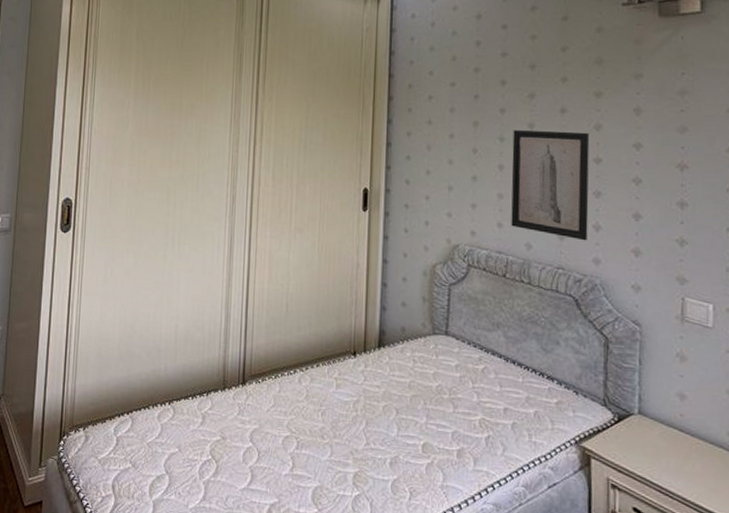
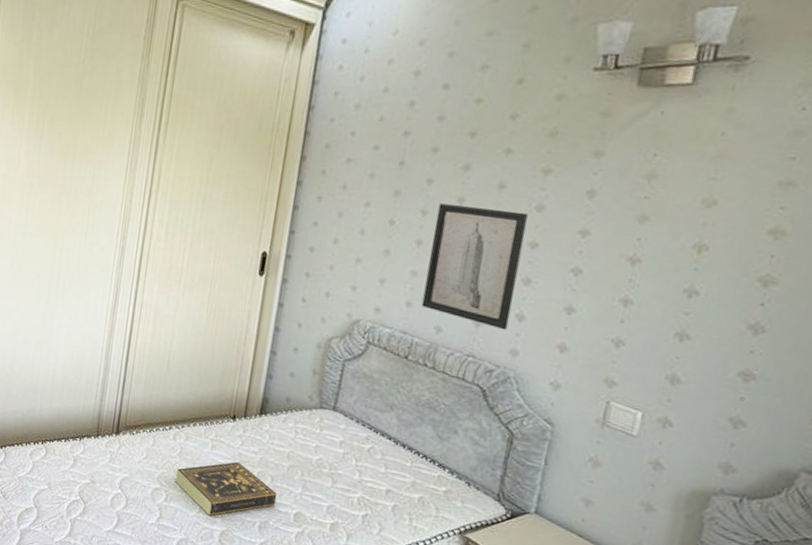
book: none [305,398,404,458] -> present [175,461,277,516]

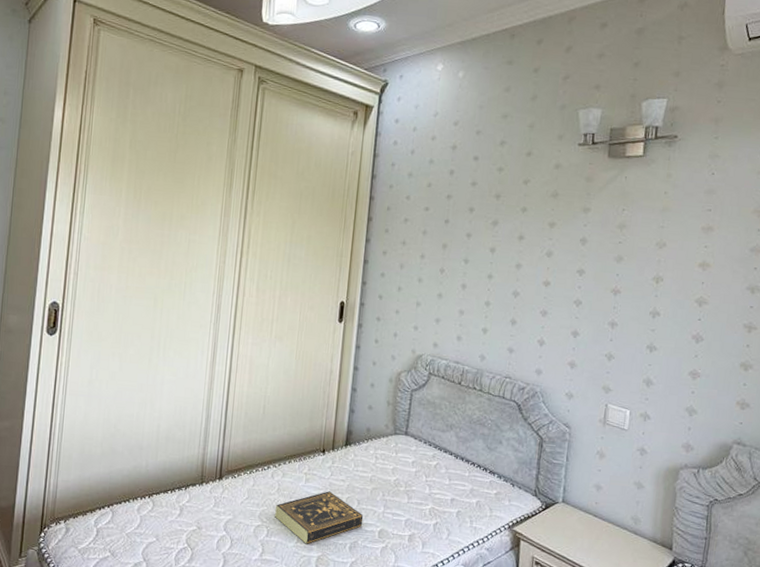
wall art: present [421,203,529,331] -> none [468,253,542,354]

